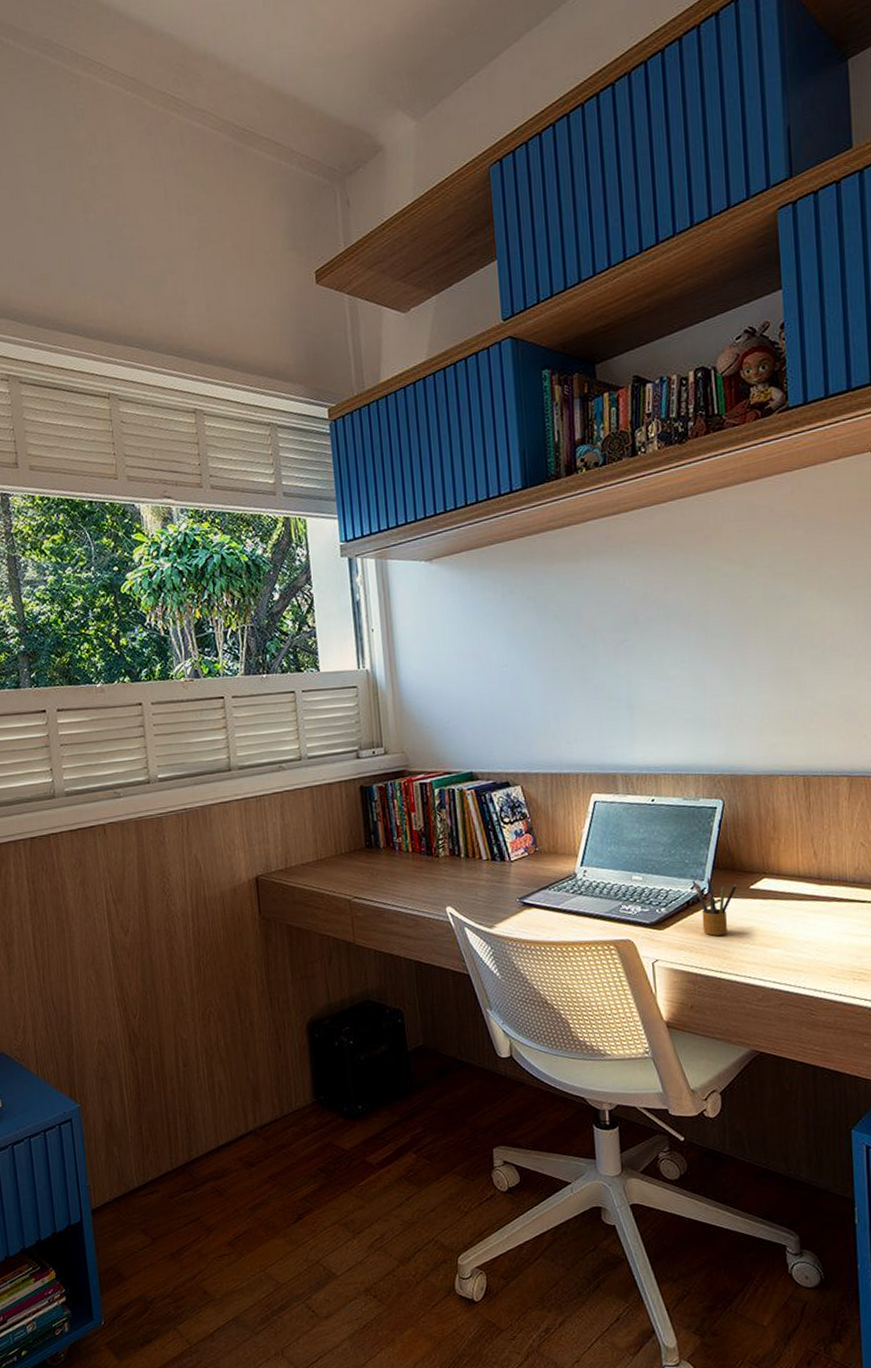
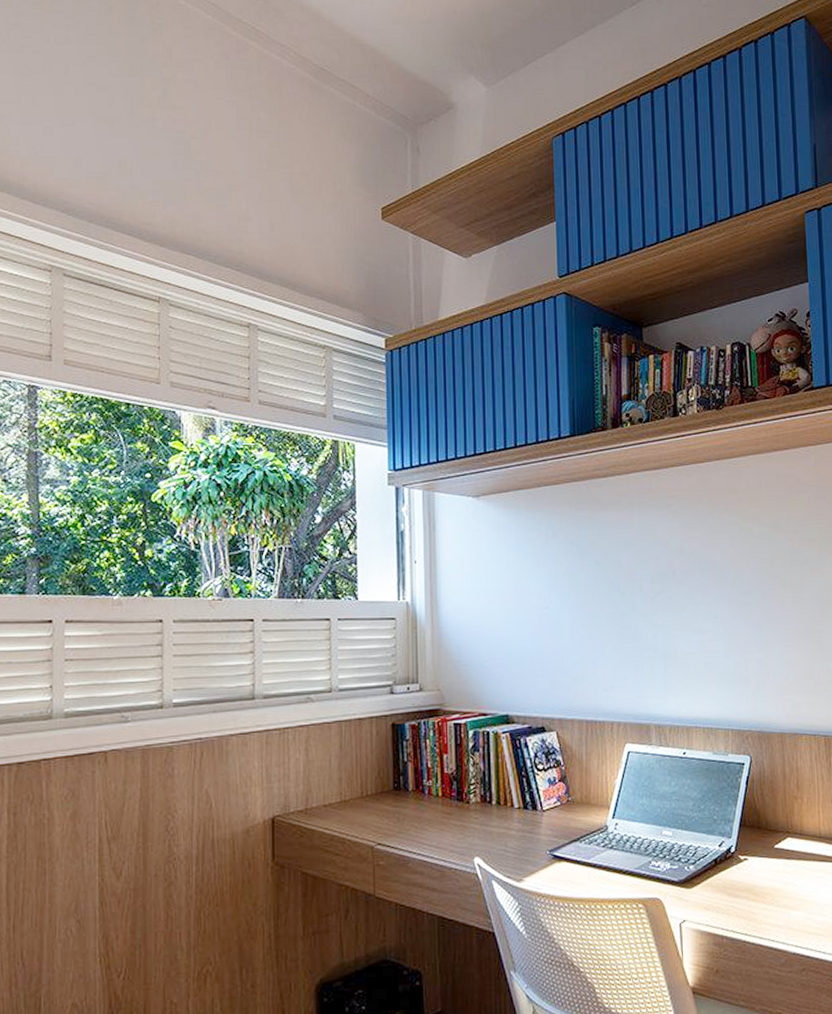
pencil box: present [692,877,738,936] -> none [720,835,763,896]

